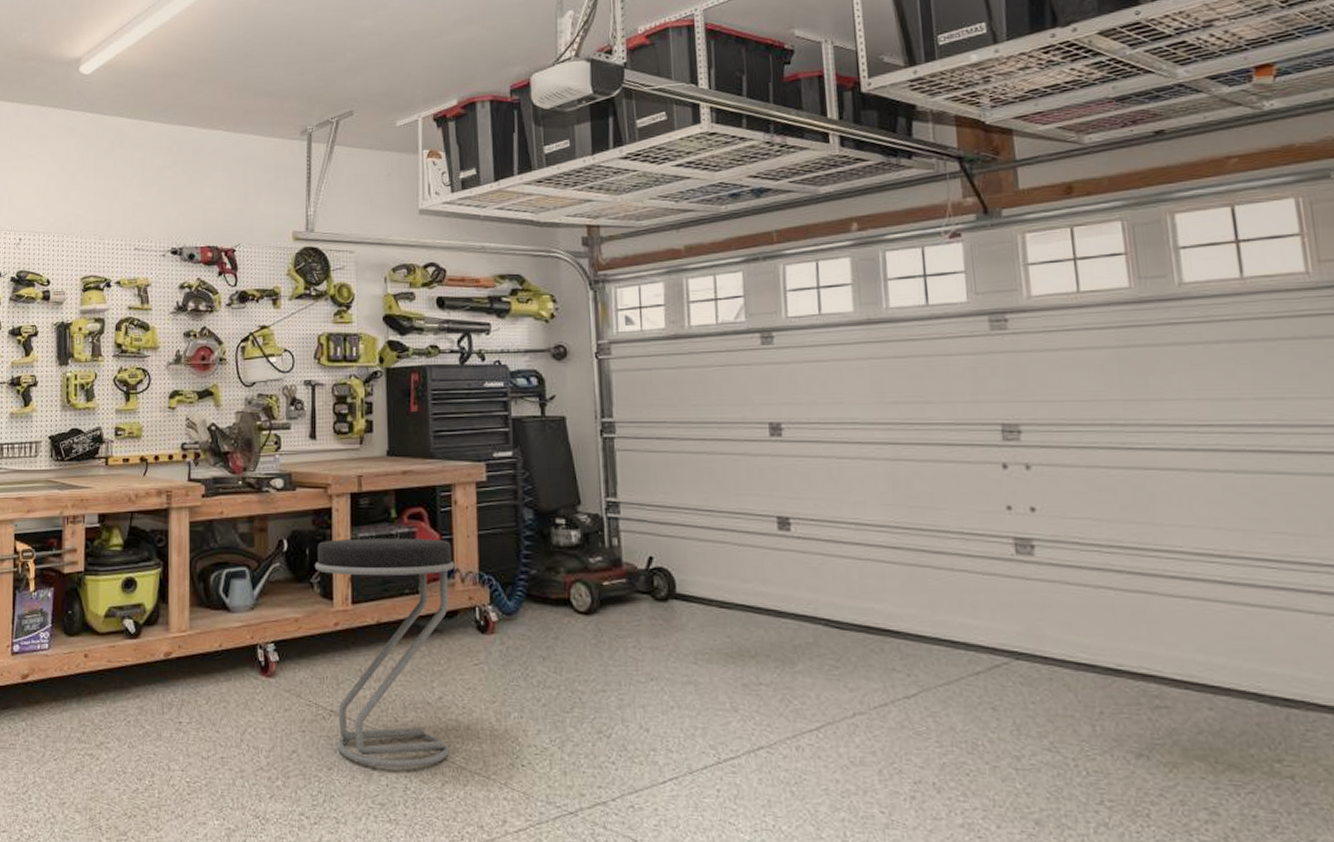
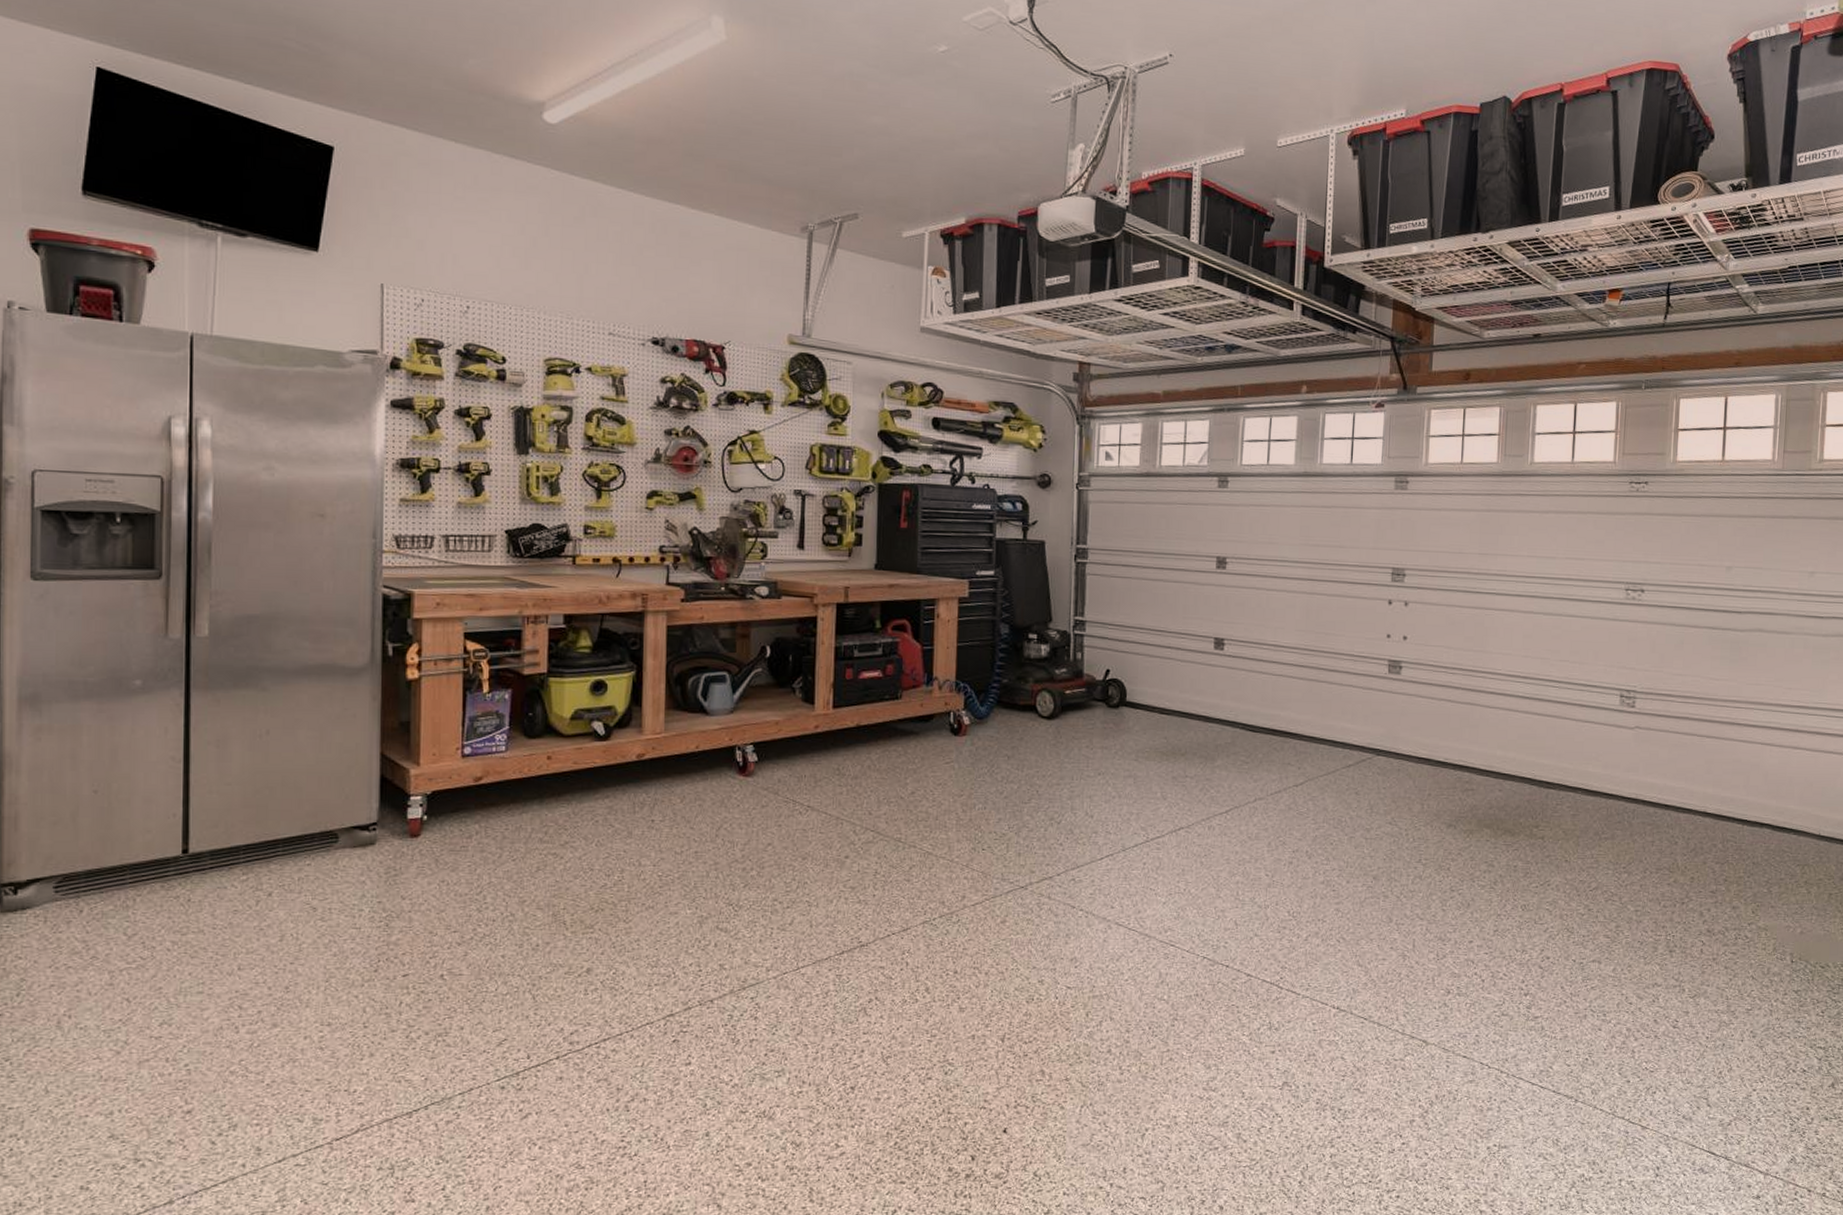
stool: present [314,538,455,769] -> none [797,647,934,856]

